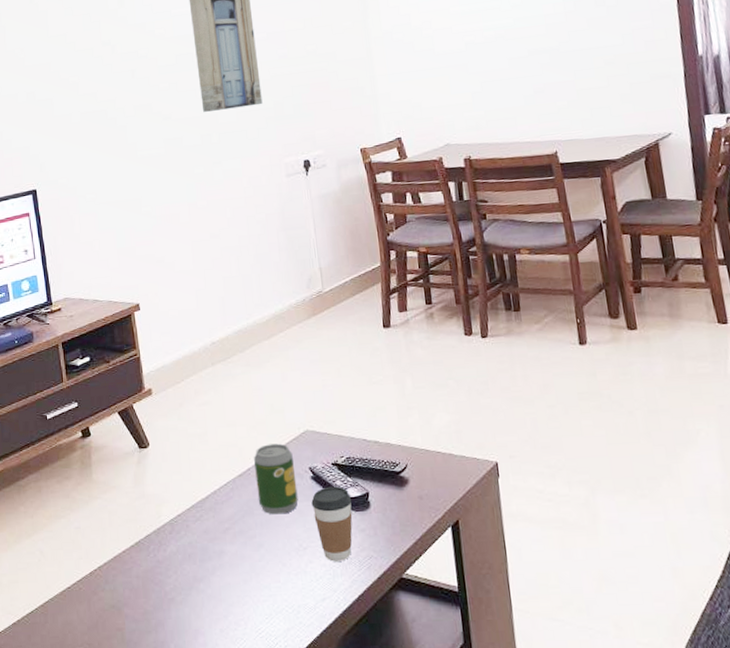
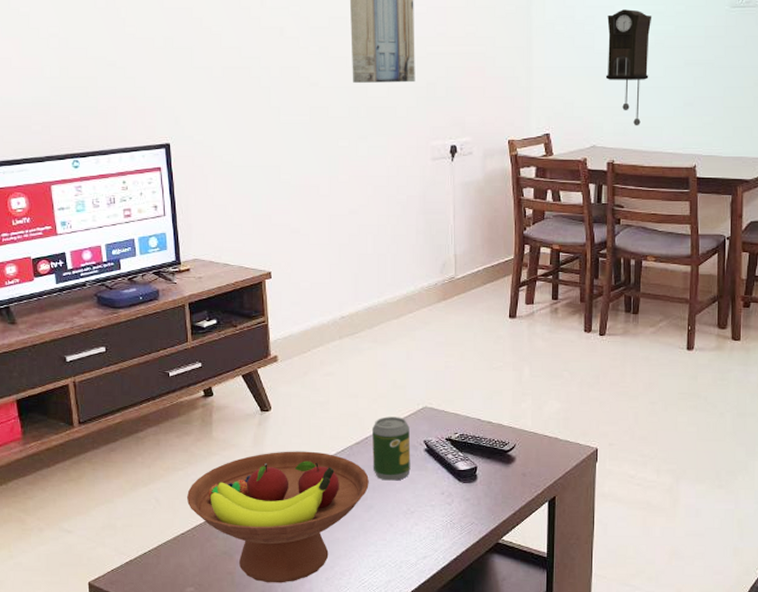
fruit bowl: none [70,487,256,639] -> present [186,451,369,583]
coffee cup: present [311,486,353,562] -> none [423,459,461,525]
pendulum clock: none [443,9,494,120] -> present [605,9,652,126]

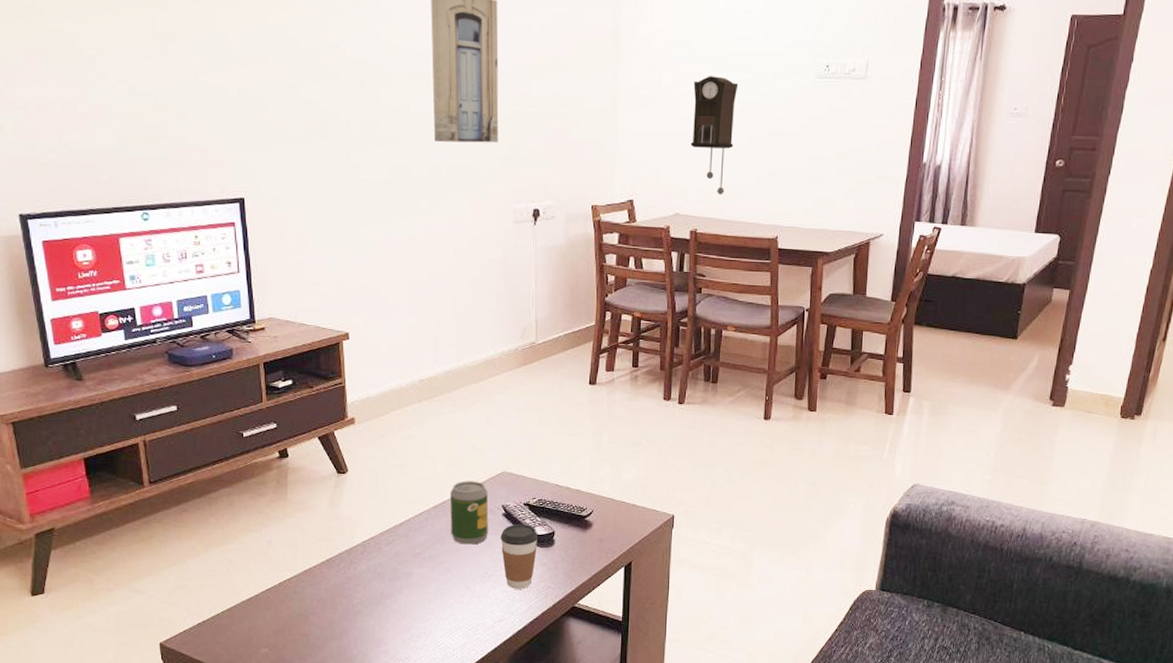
fruit bowl: present [186,451,369,583] -> none [260,514,446,645]
coffee cup: none [423,459,461,525] -> present [500,524,539,589]

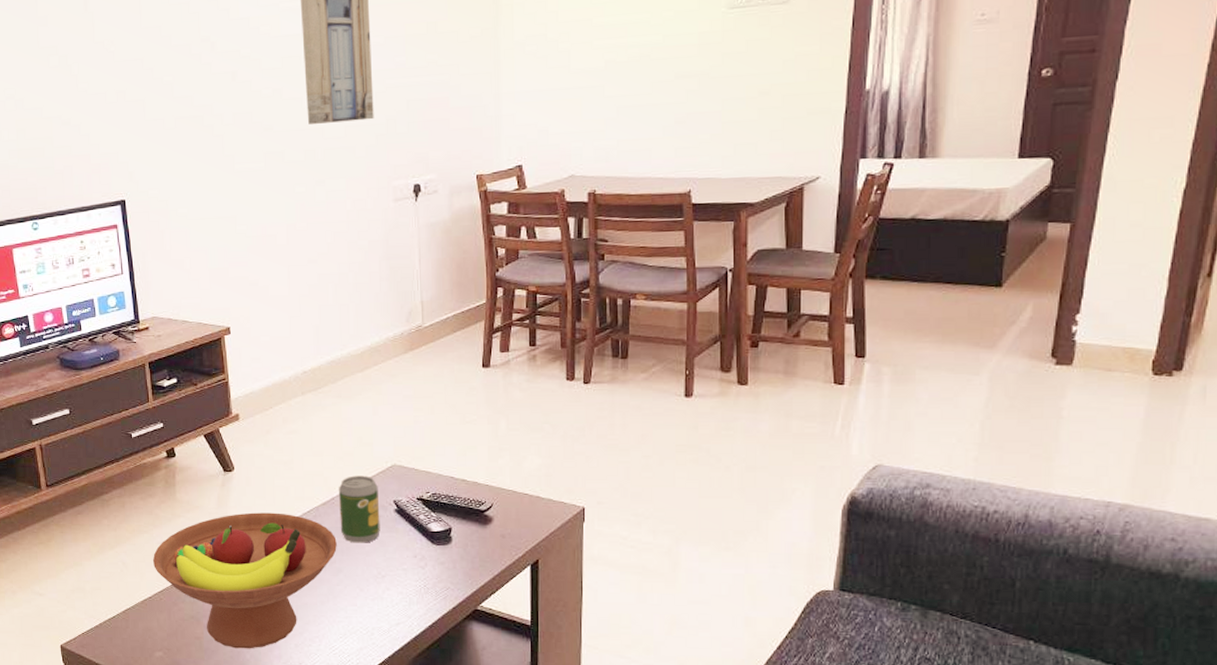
fruit bowl: none [260,514,446,645] -> present [152,512,337,649]
coffee cup: present [500,524,539,589] -> none [393,520,434,590]
pendulum clock: present [690,76,739,195] -> none [583,21,636,151]

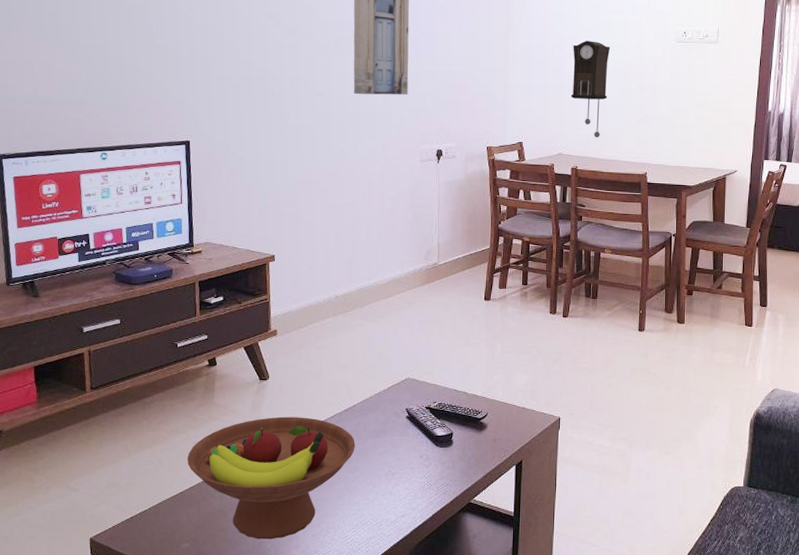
soda can: present [339,475,380,543] -> none [359,386,394,445]
pendulum clock: none [583,21,636,151] -> present [571,41,611,138]

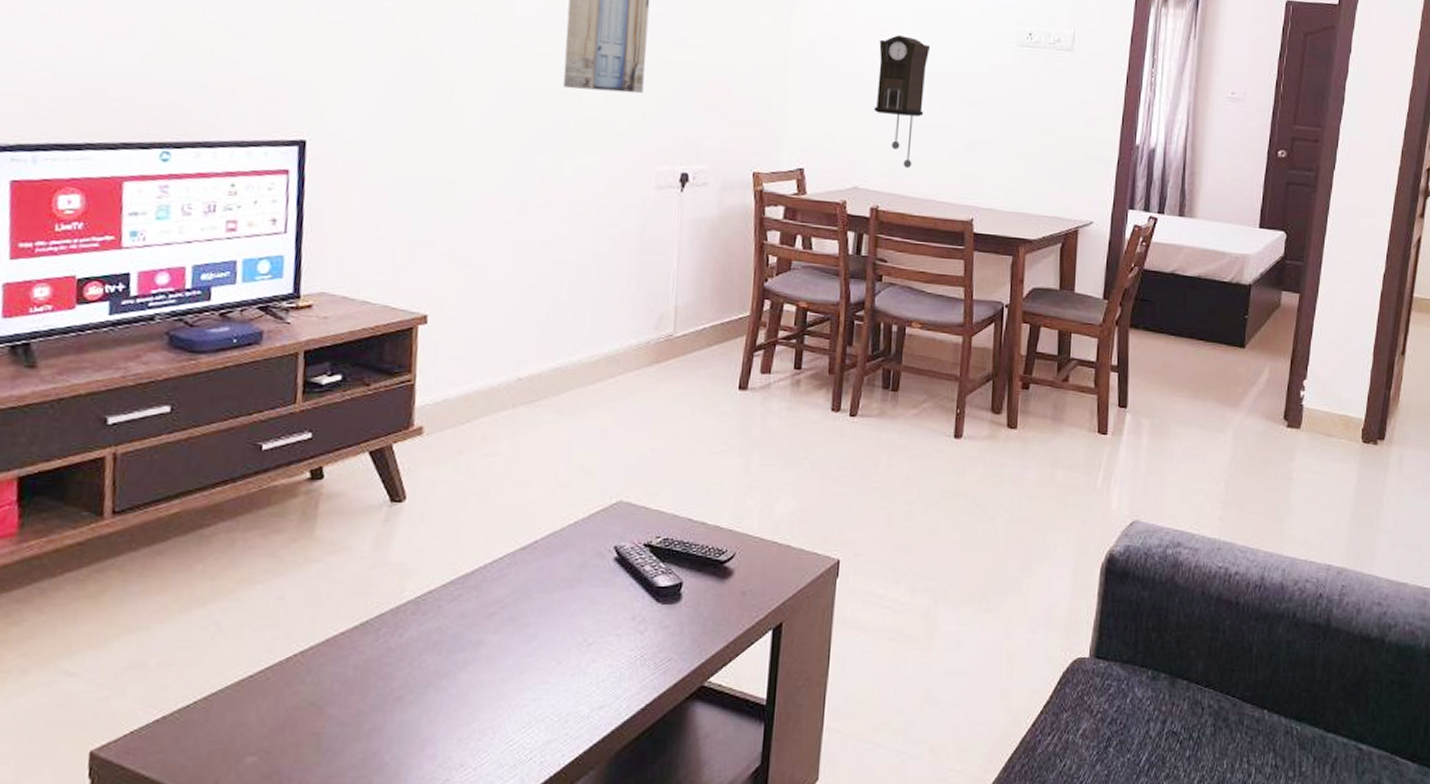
fruit bowl: present [187,416,355,540] -> none [263,557,534,748]

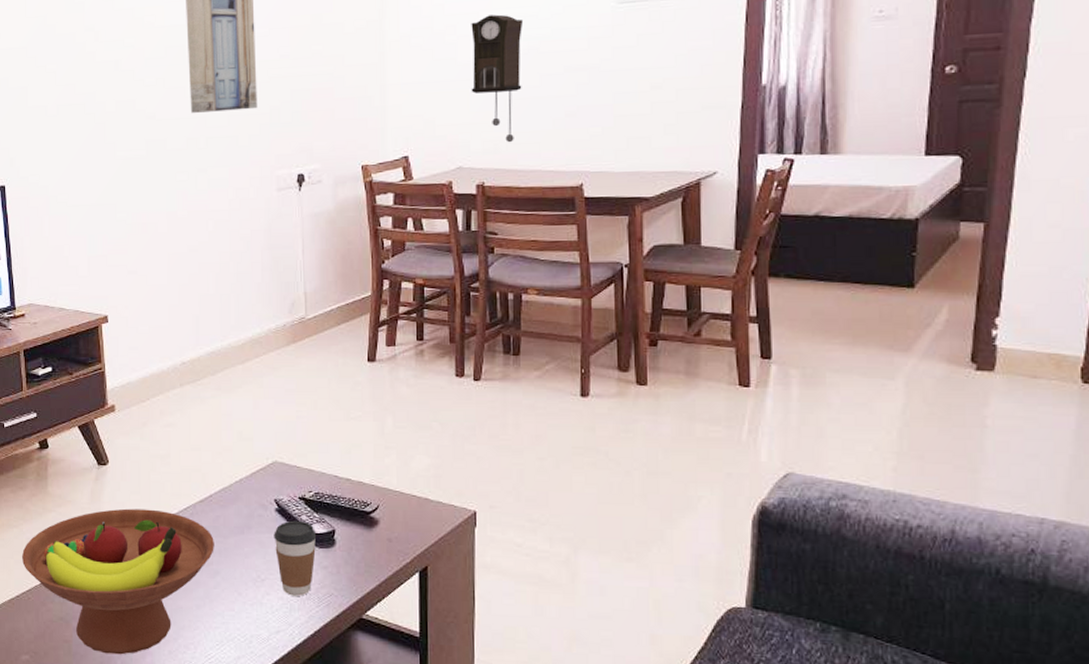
fruit bowl: none [263,557,534,748] -> present [21,508,214,655]
coffee cup: none [608,571,661,662] -> present [274,520,317,596]

